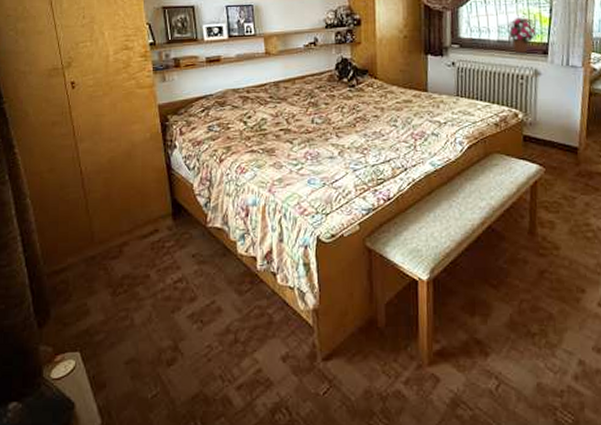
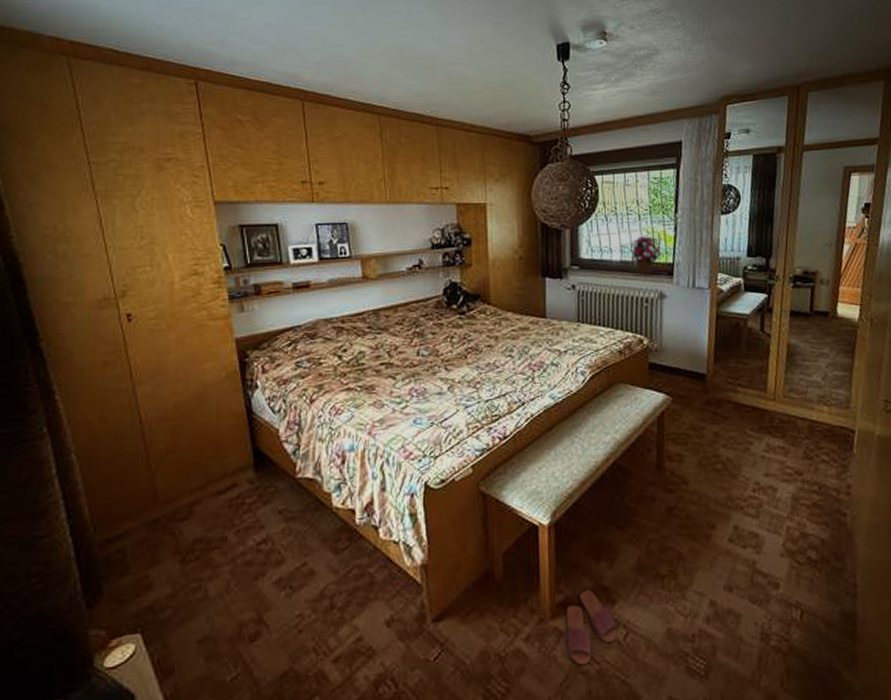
slippers: none [442,342,491,411] -> present [566,590,618,666]

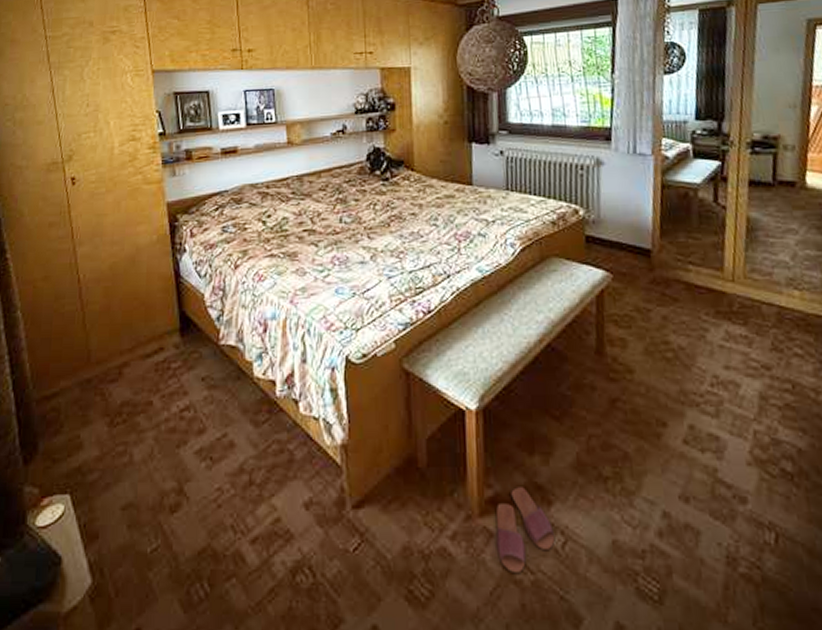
potted flower: present [629,236,662,274] -> none [562,98,598,140]

